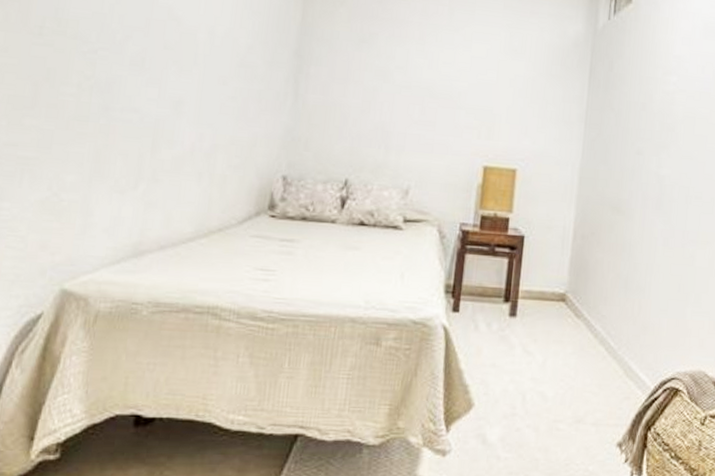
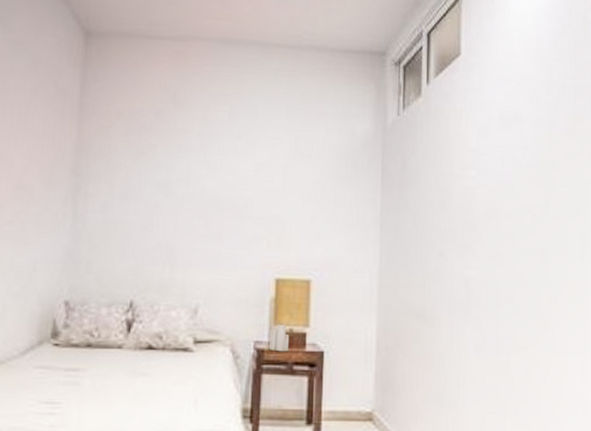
candle: none [473,208,494,235] -> present [268,323,290,352]

